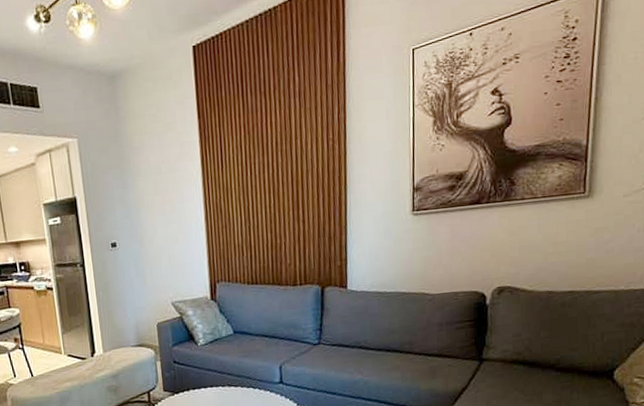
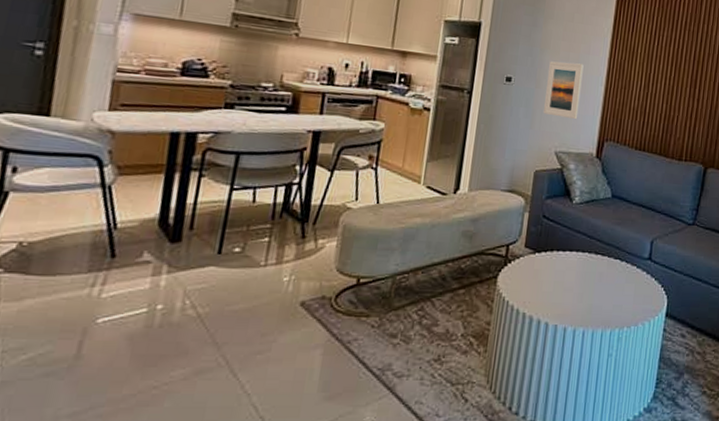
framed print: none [148,213,186,270] -> present [544,61,584,120]

